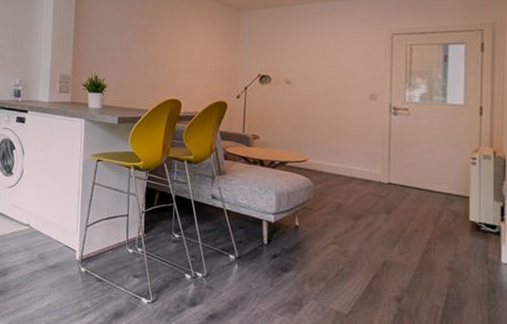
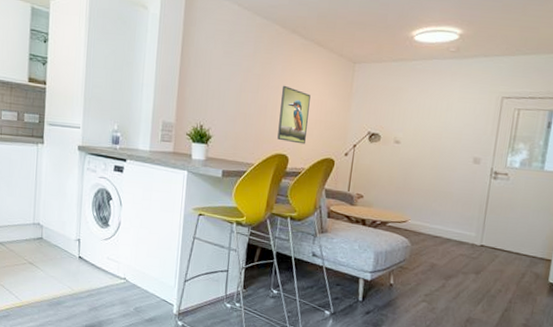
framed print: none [169,35,199,89] -> present [277,85,311,144]

